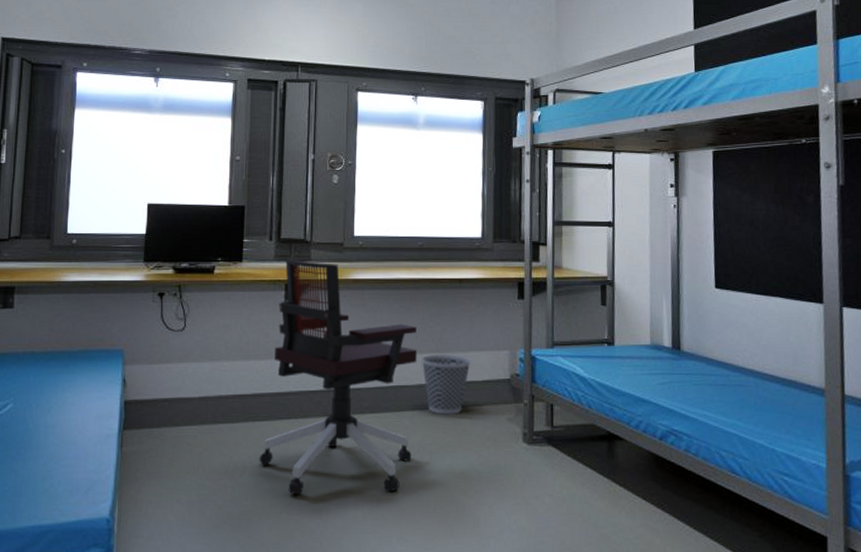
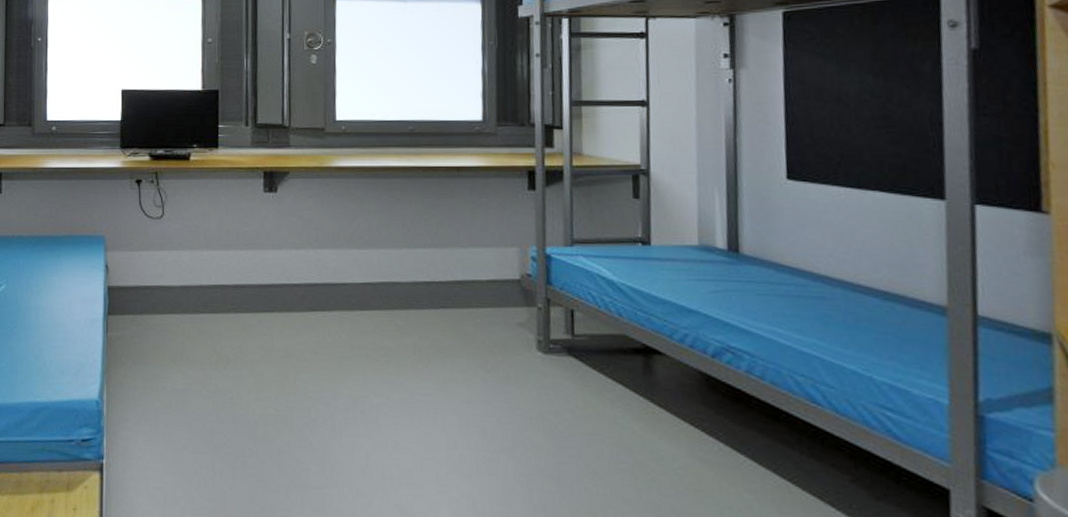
office chair: present [259,259,418,495] -> none [242,146,410,396]
wastebasket: present [421,355,471,415] -> none [414,250,473,316]

